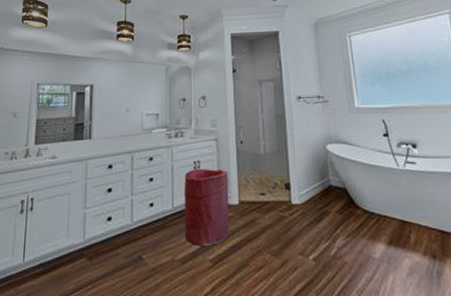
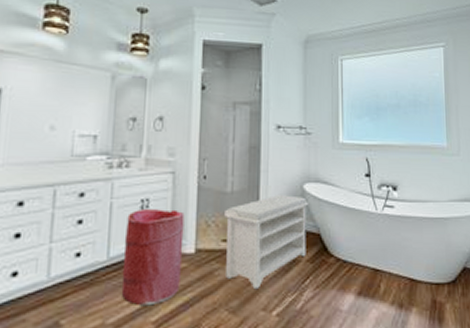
bench: none [260,154,335,235] -> present [224,194,309,288]

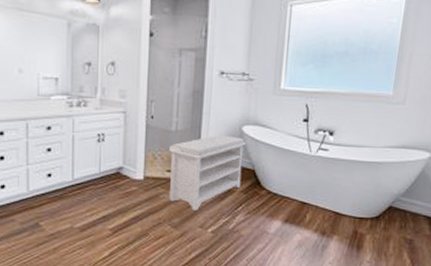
laundry hamper: present [121,208,185,306] -> none [84,141,135,217]

